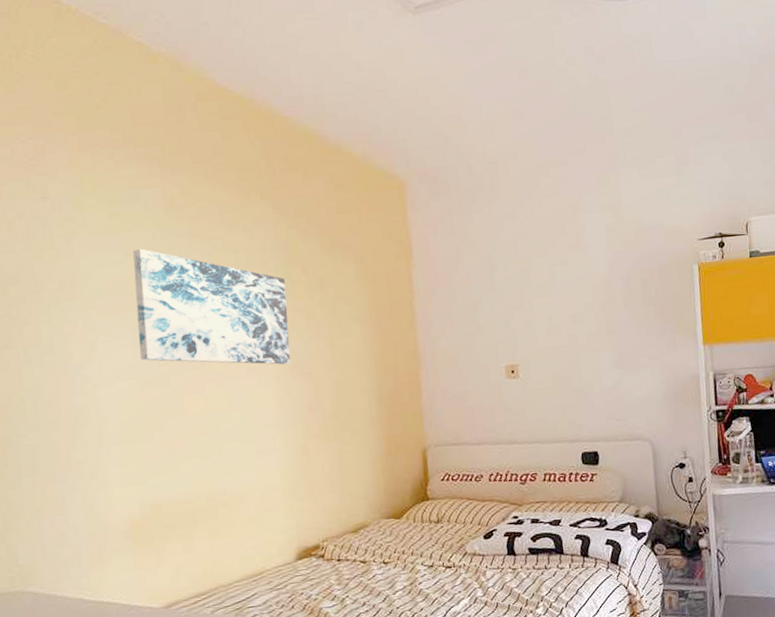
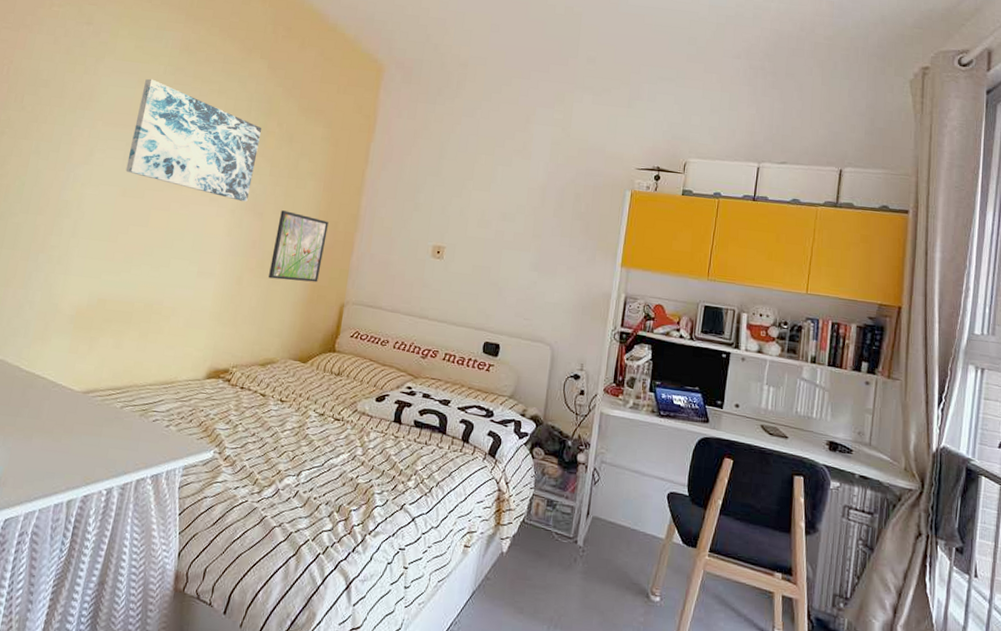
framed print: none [331,363,391,440] -> present [268,210,329,283]

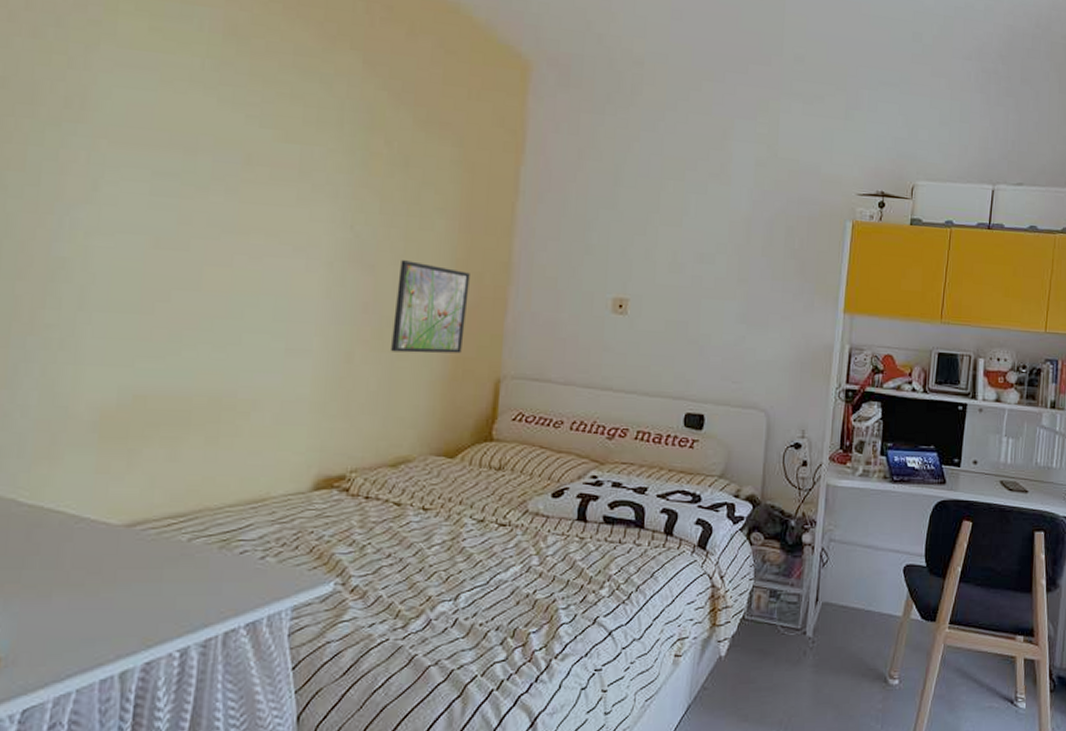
wall art: present [125,78,262,202] -> none [155,76,363,250]

